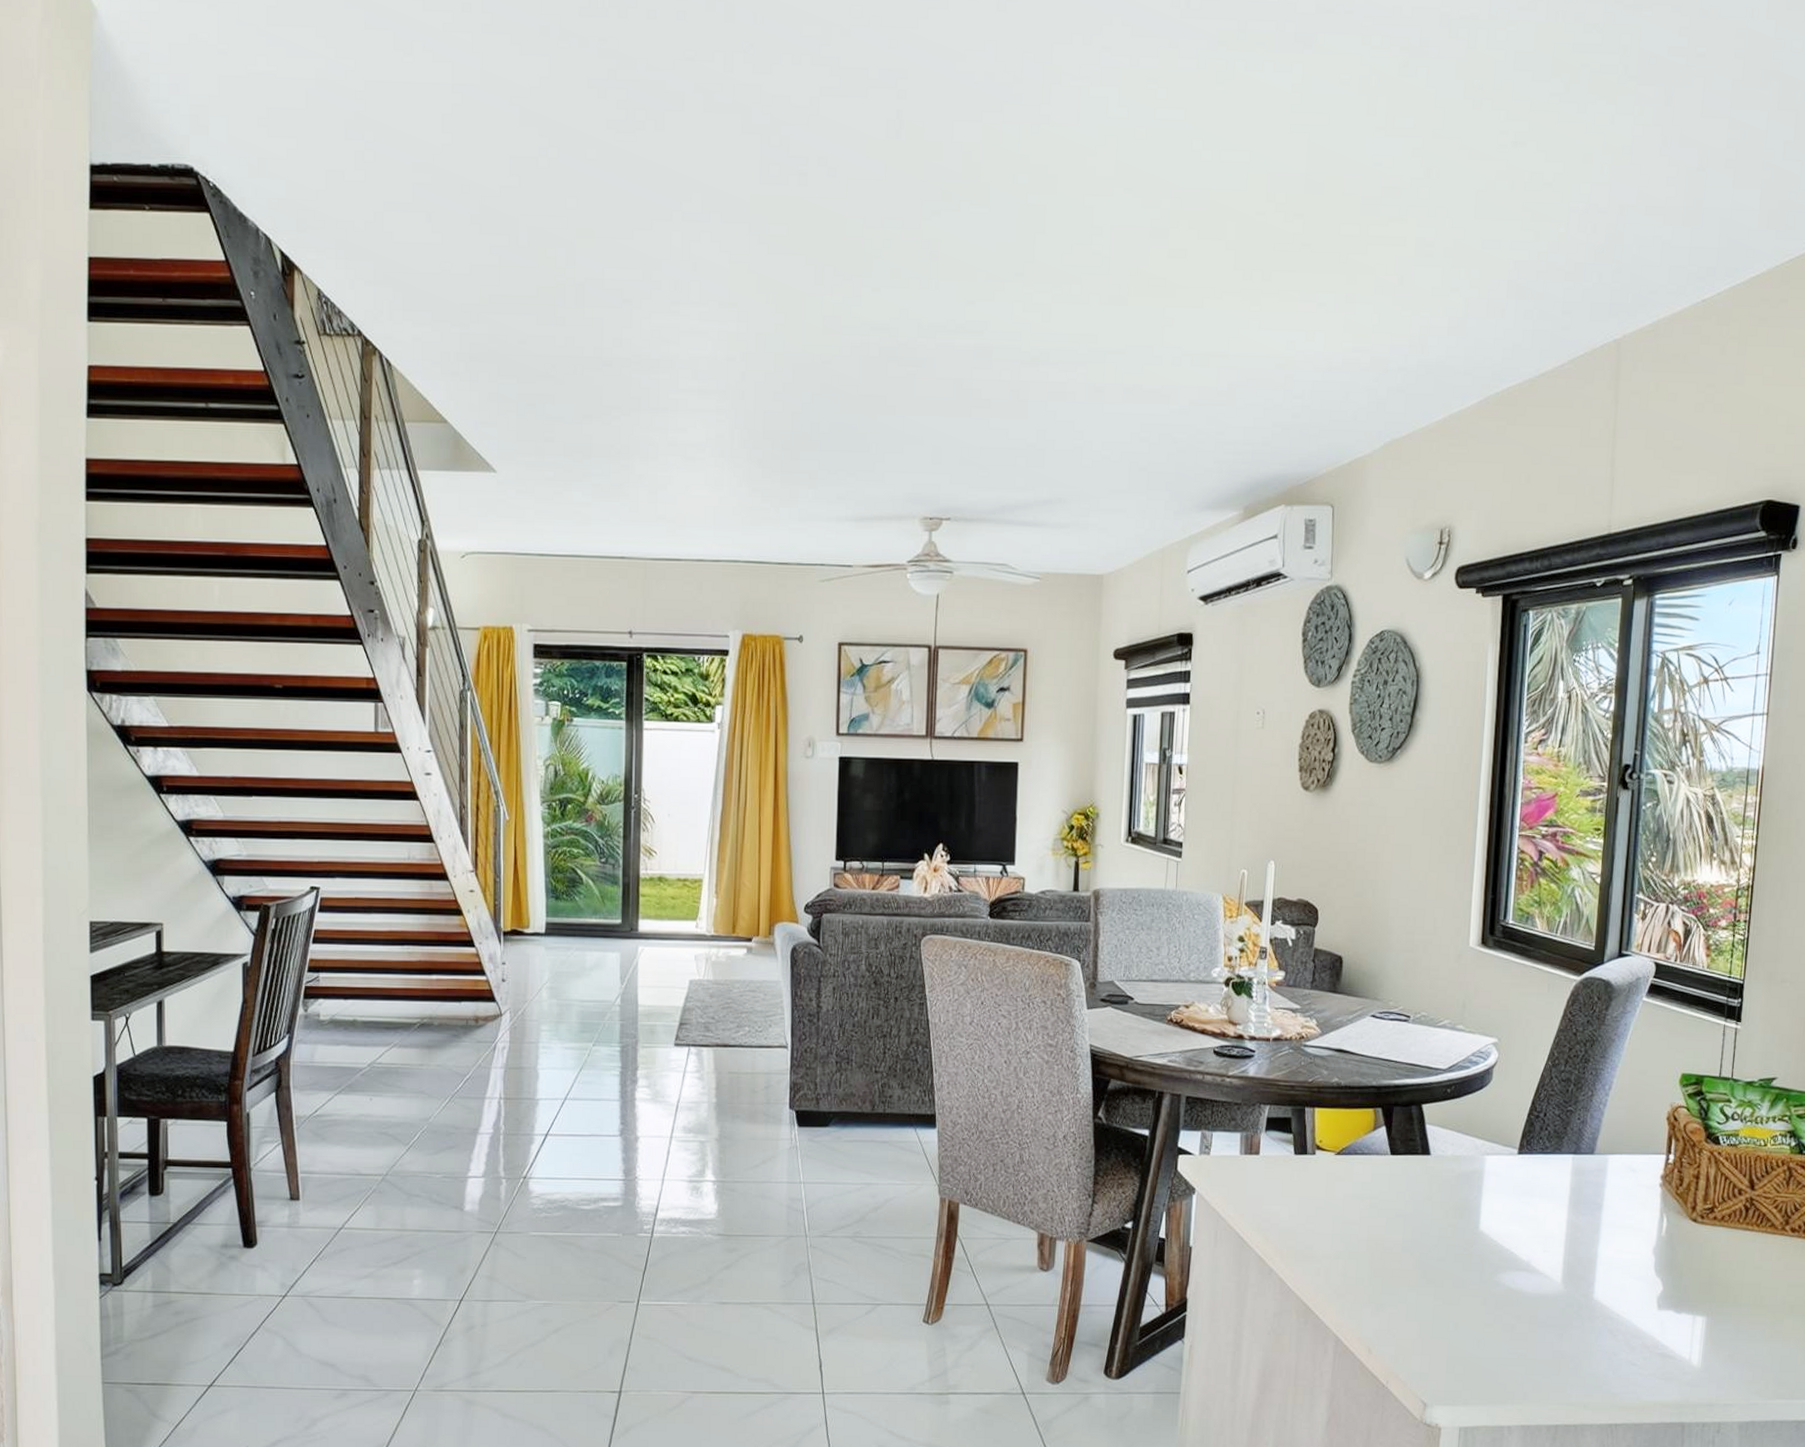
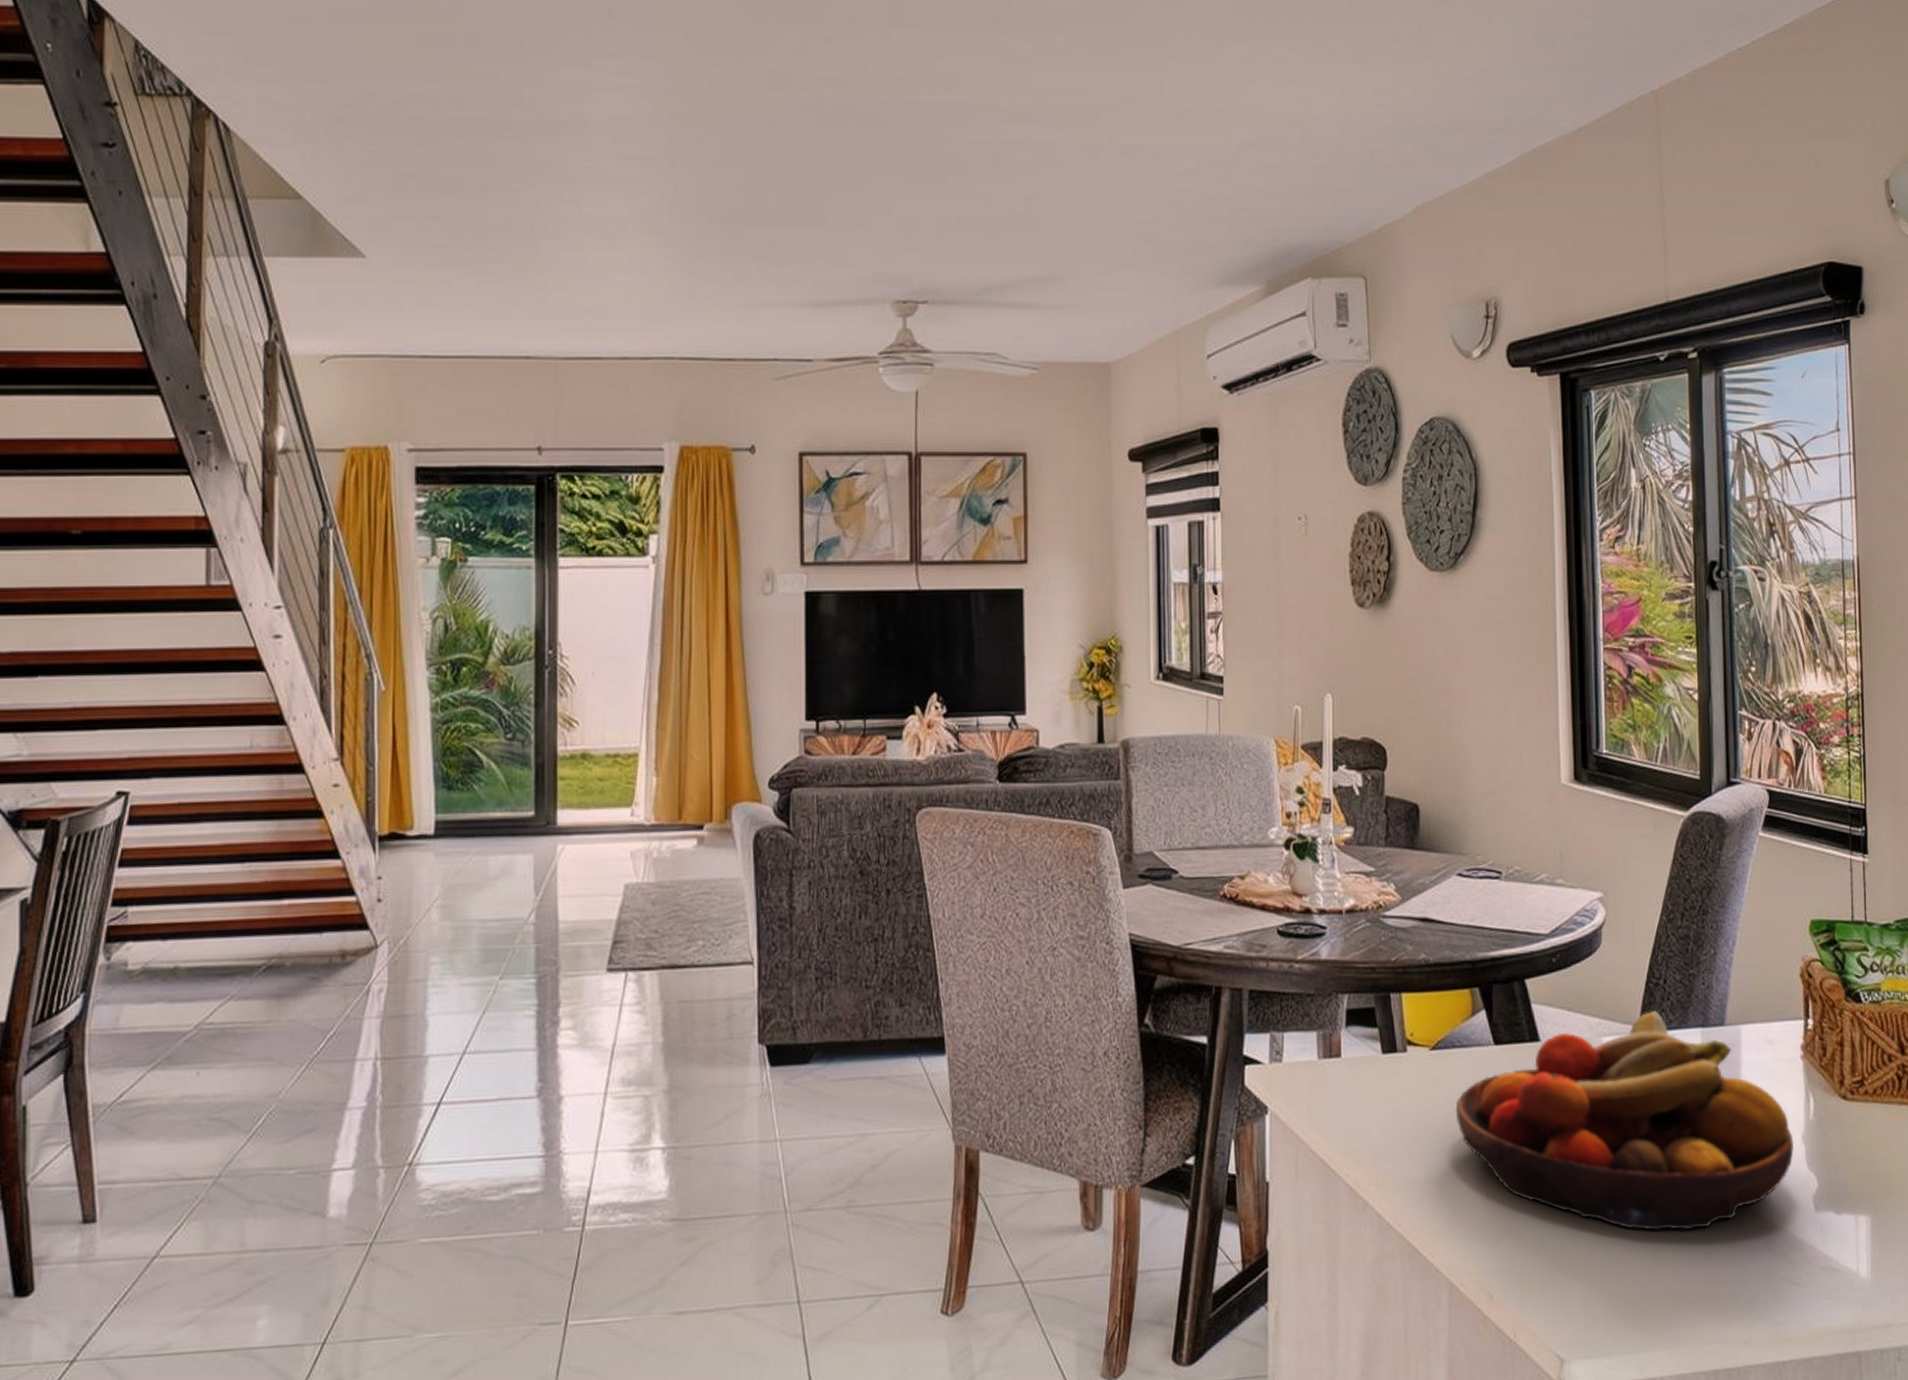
fruit bowl: none [1352,1137,1645,1314] -> present [1455,1010,1794,1232]

